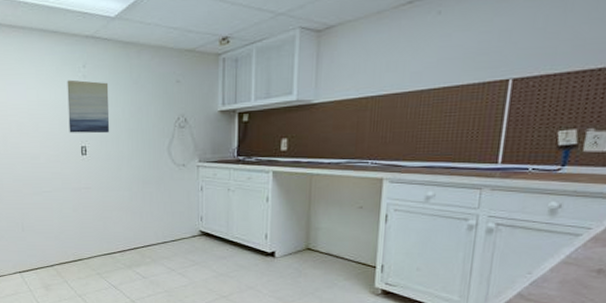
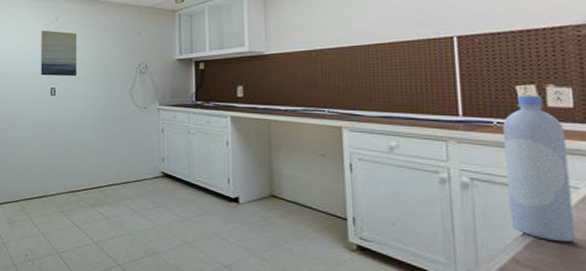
bottle: none [523,139,593,278] -> present [502,95,576,243]

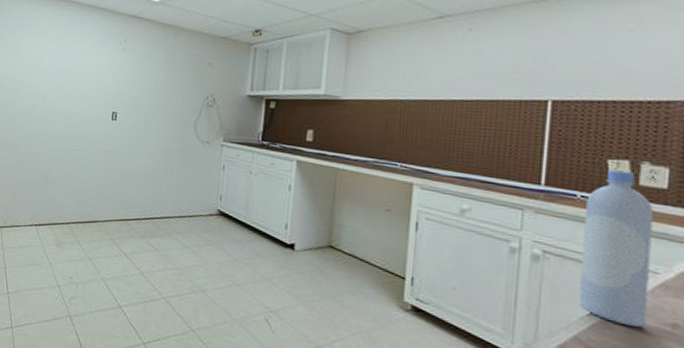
wall art: present [41,30,77,77] -> none [103,51,146,103]

